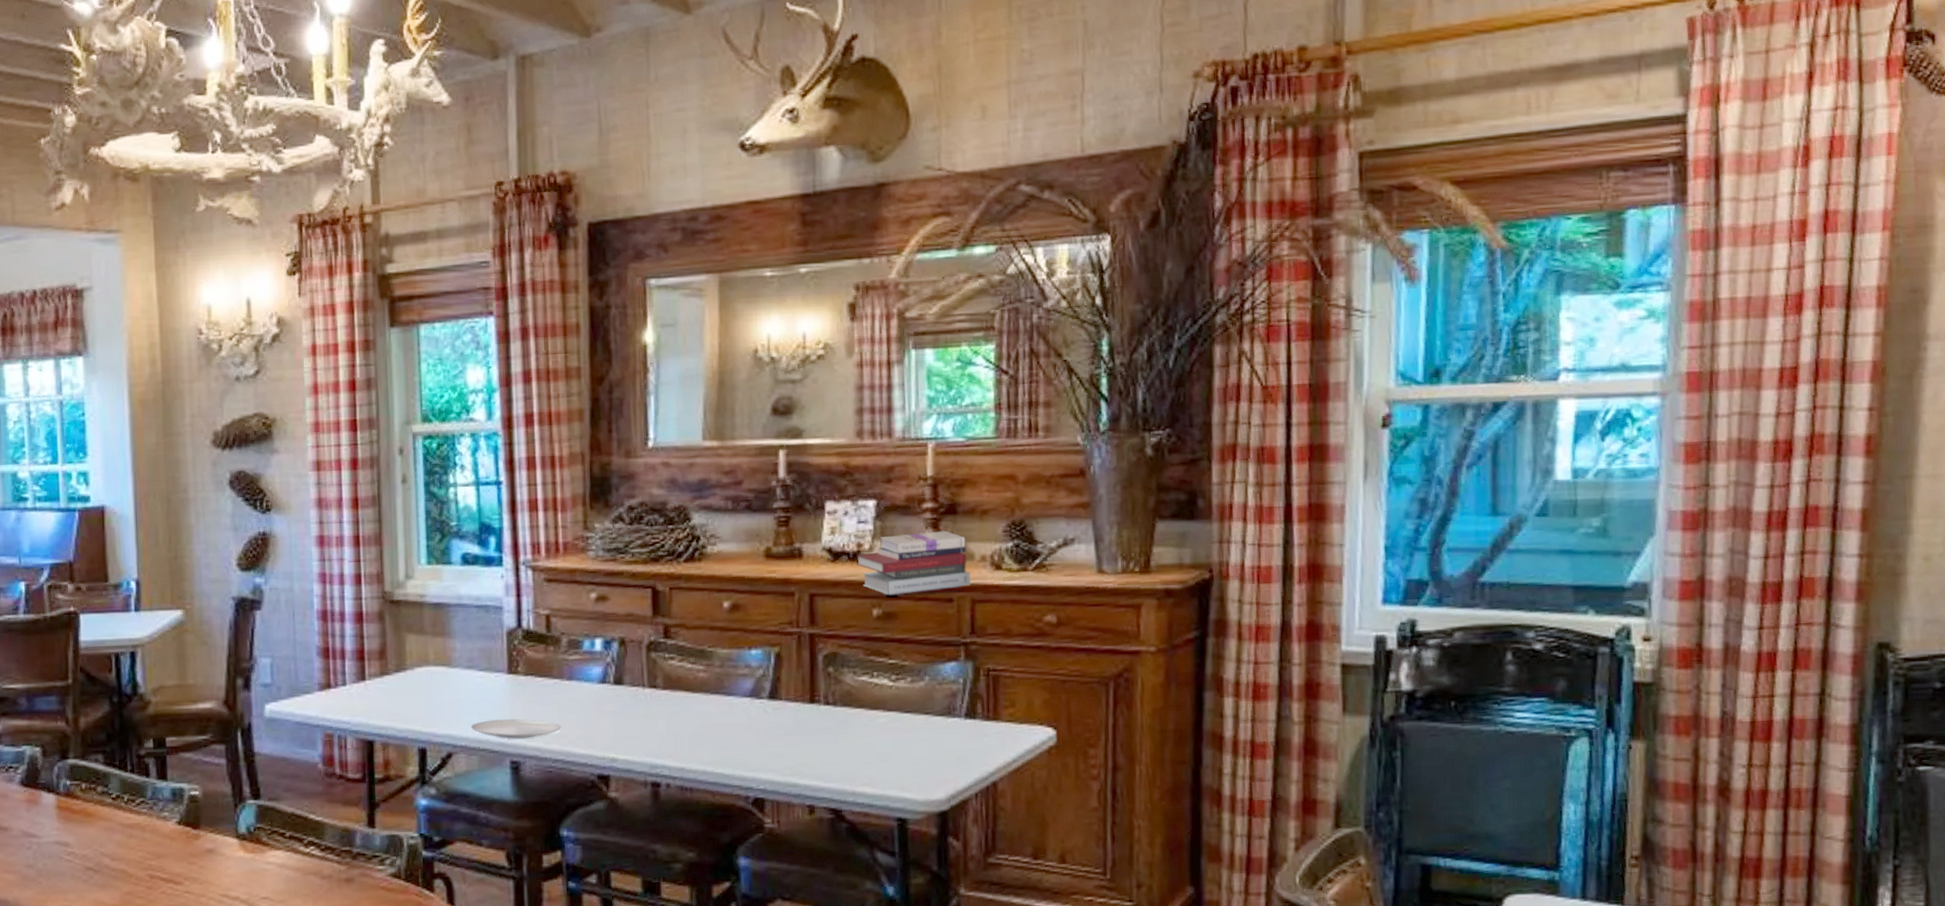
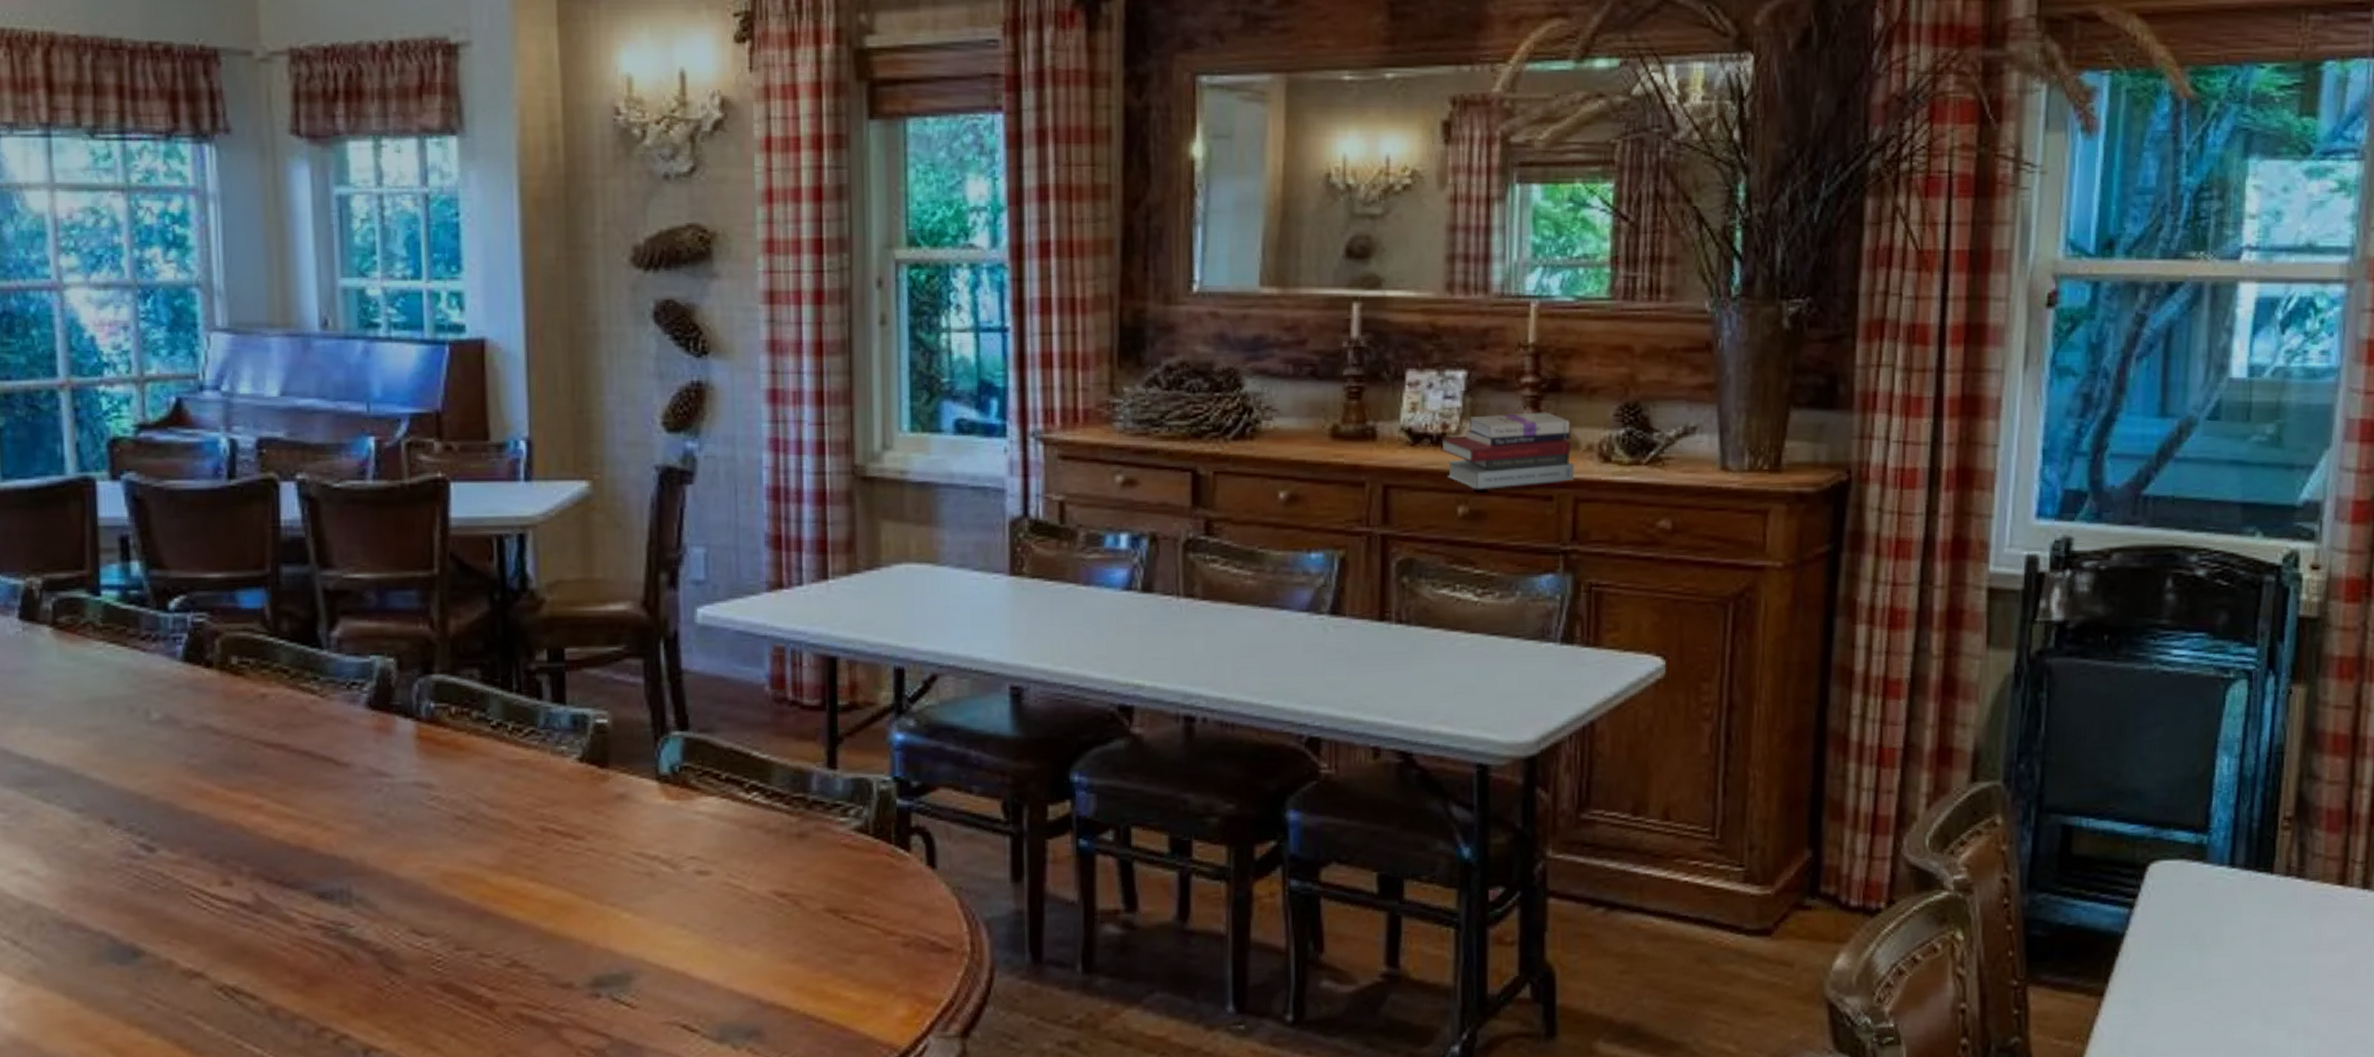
plate: present [470,718,562,739] -> none [960,632,1075,658]

